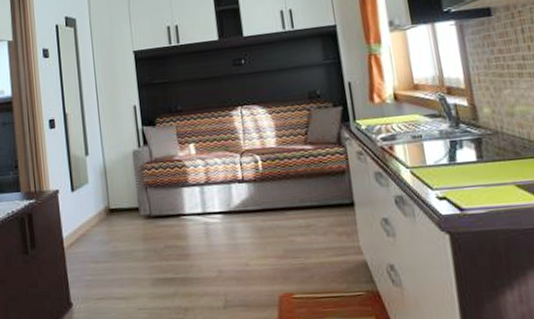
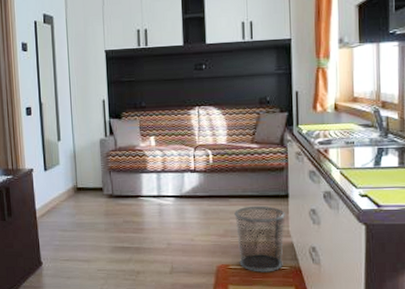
waste bin: none [293,217,358,301] -> present [234,205,285,272]

